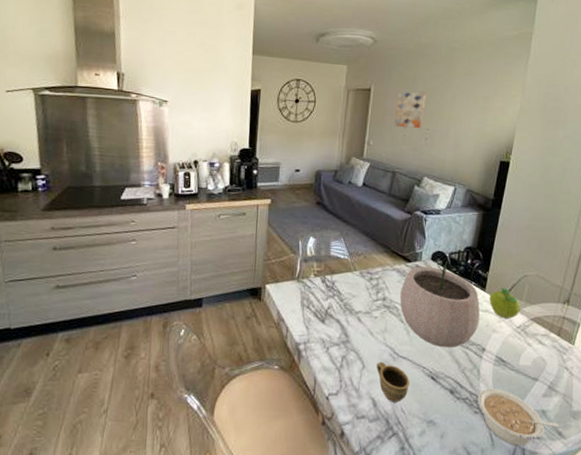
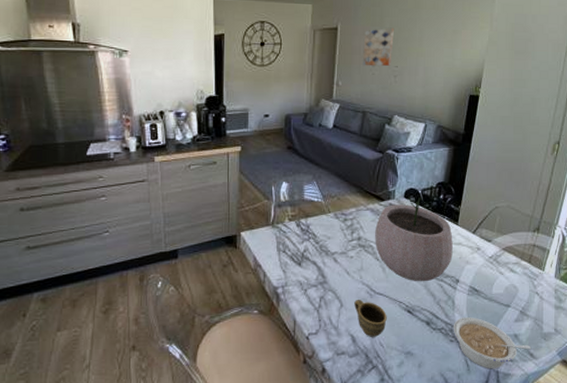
fruit: present [489,288,520,319] -> none [462,220,492,250]

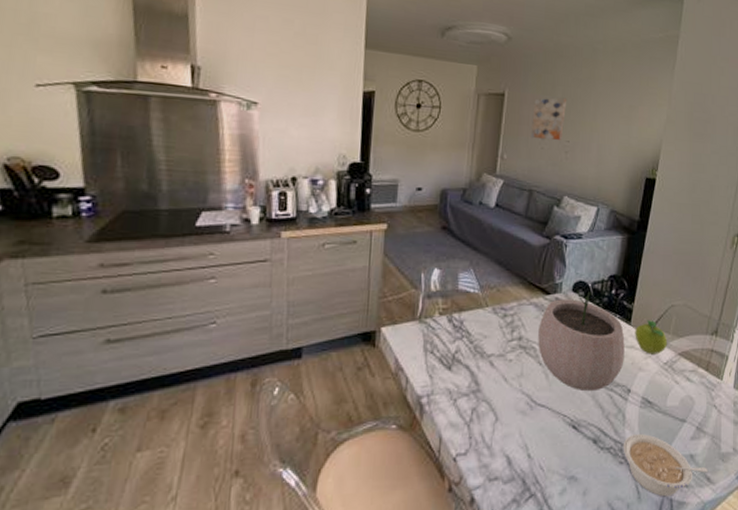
cup: present [354,300,387,337] -> none [511,412,549,458]
fruit: none [462,220,492,250] -> present [635,320,667,354]

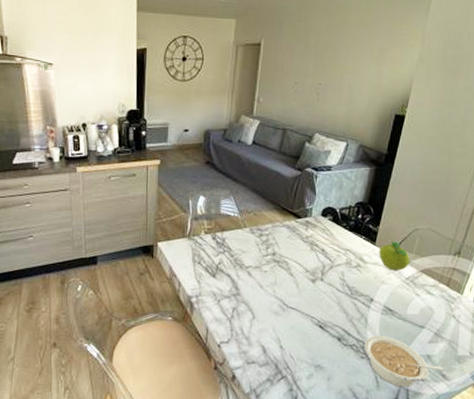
wall art: present [530,97,568,140] -> none [284,43,320,84]
plant pot: present [538,290,625,392] -> none [289,214,369,299]

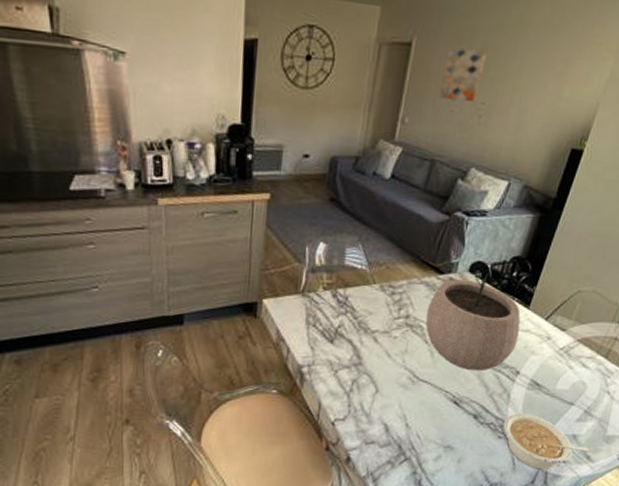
wall art: none [284,43,320,84] -> present [438,48,488,102]
plant pot: none [289,214,369,299] -> present [425,270,521,371]
fruit: present [379,241,410,271] -> none [532,305,567,340]

